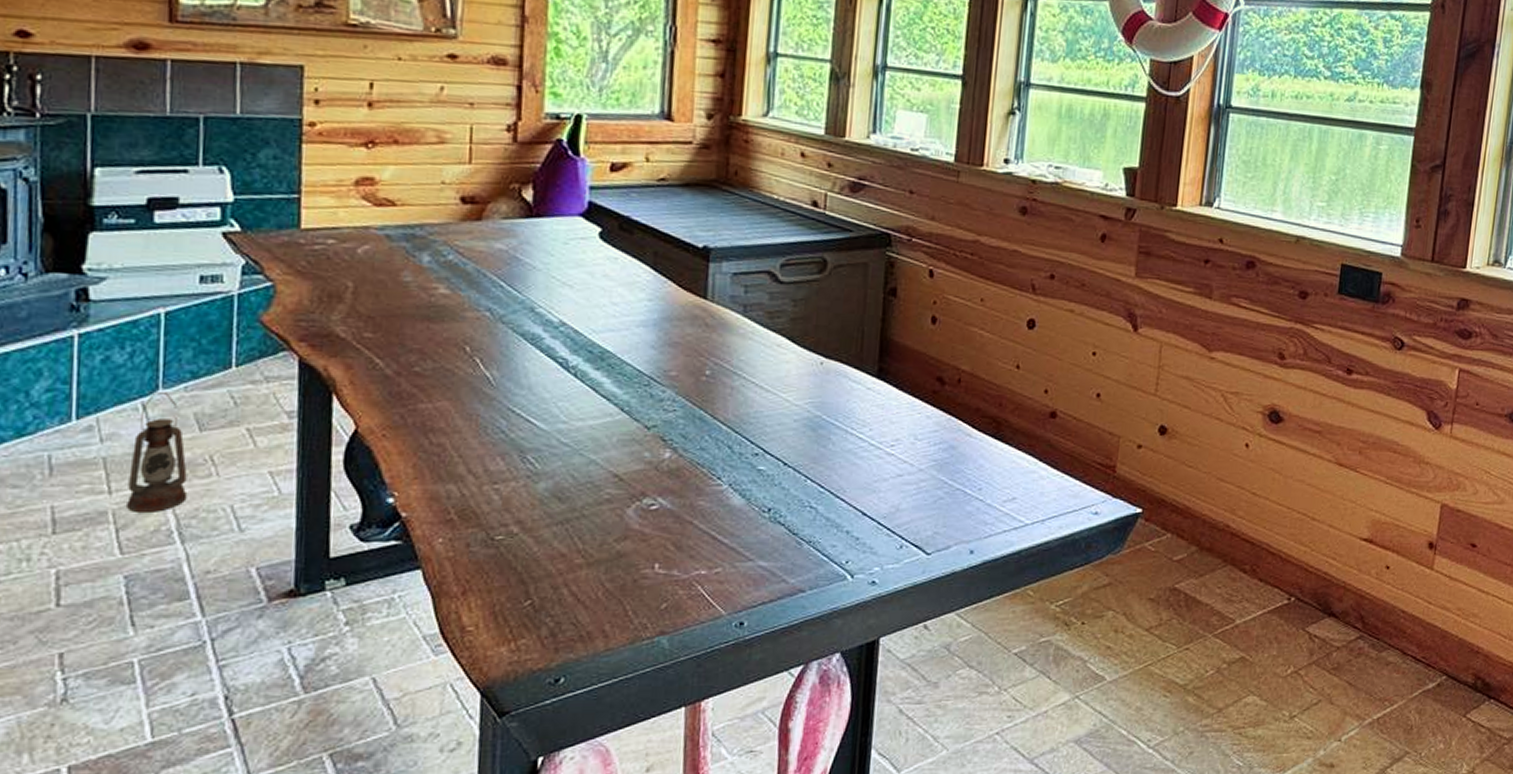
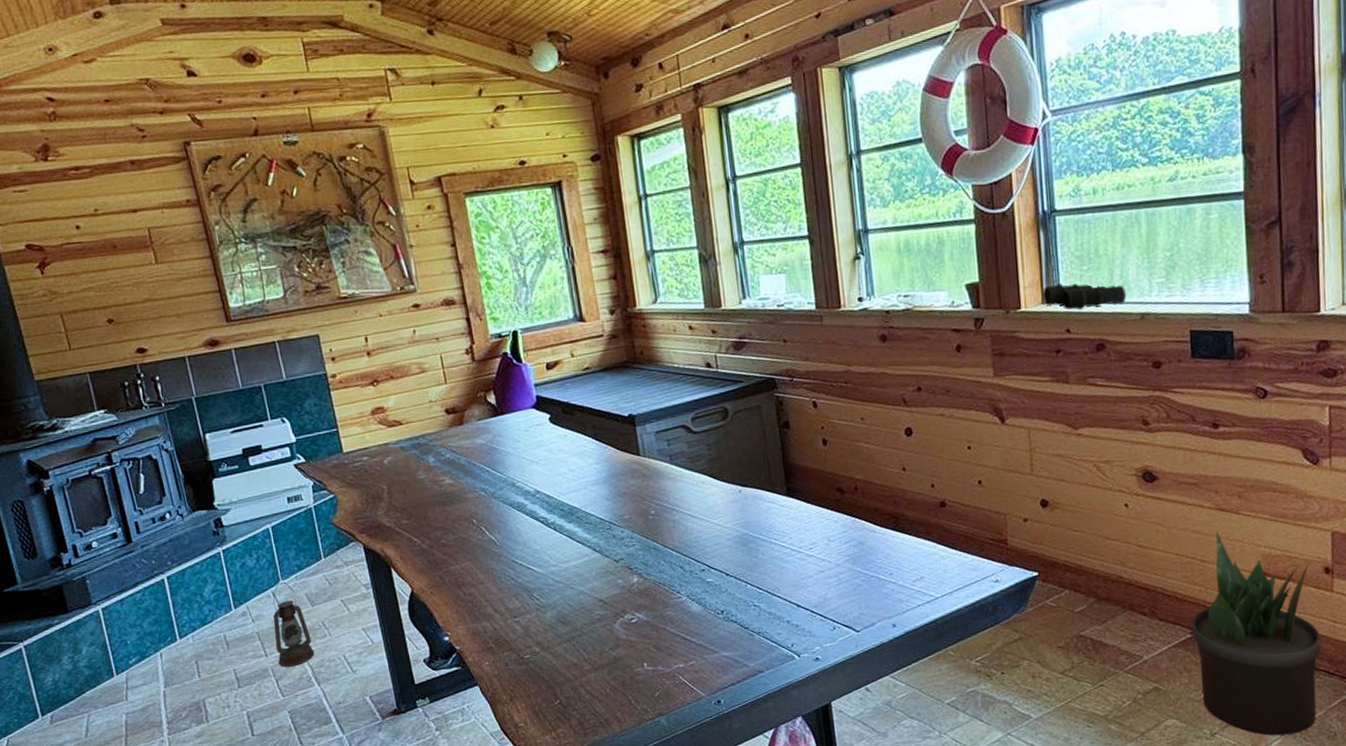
binoculars: none [1201,187,1287,223] -> present [1042,282,1127,311]
planter: none [1288,488,1415,725] -> present [1191,531,1321,736]

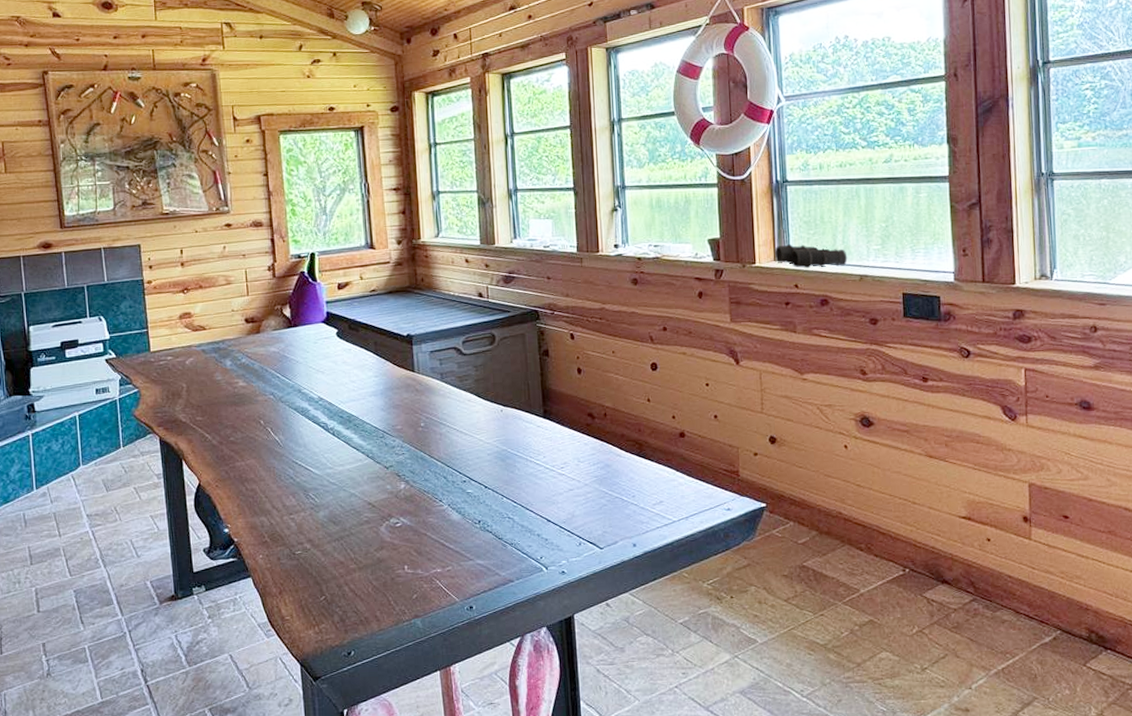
lantern: present [272,582,315,667] -> none [69,467,104,548]
planter: present [1191,531,1321,736] -> none [903,476,1021,675]

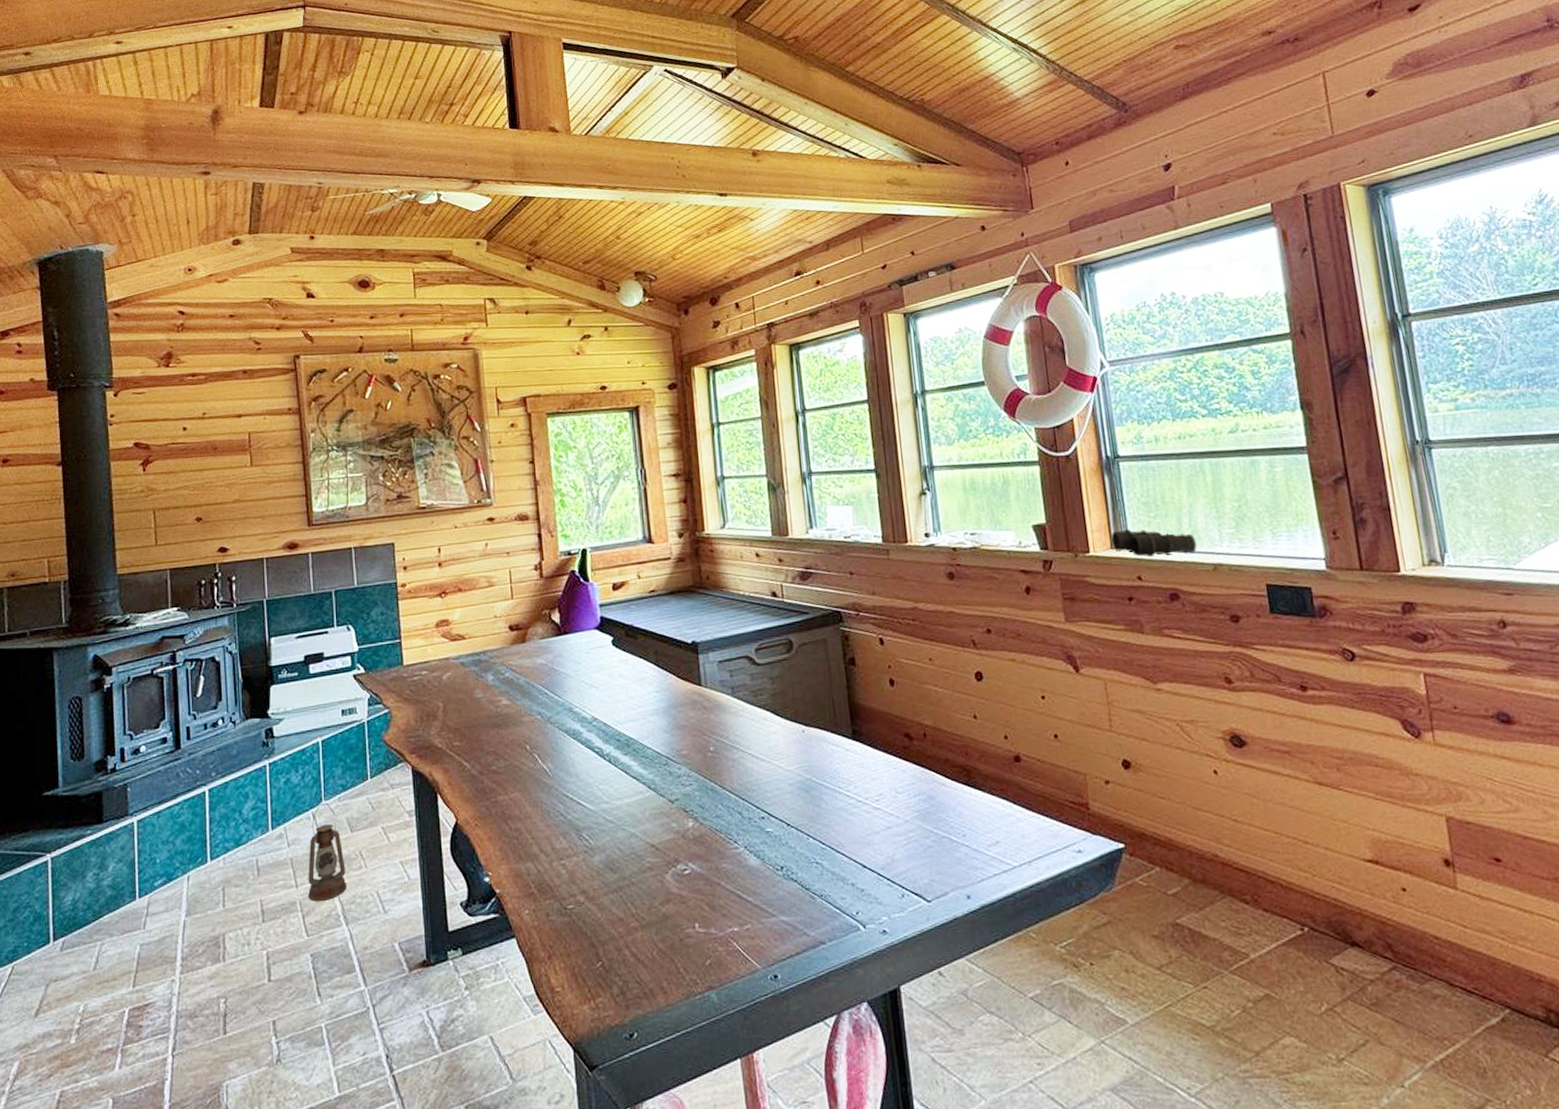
lantern: none [69,467,104,548] -> present [308,803,347,901]

